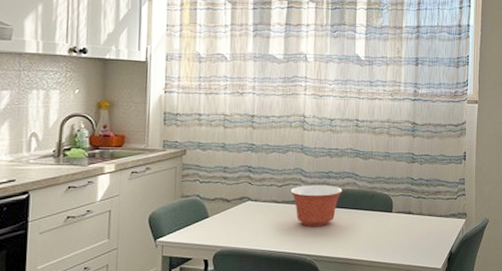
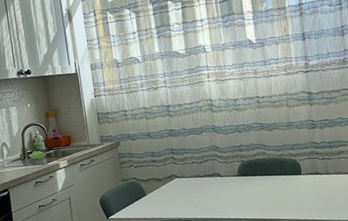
mixing bowl: present [290,185,343,227] -> none [209,157,255,195]

